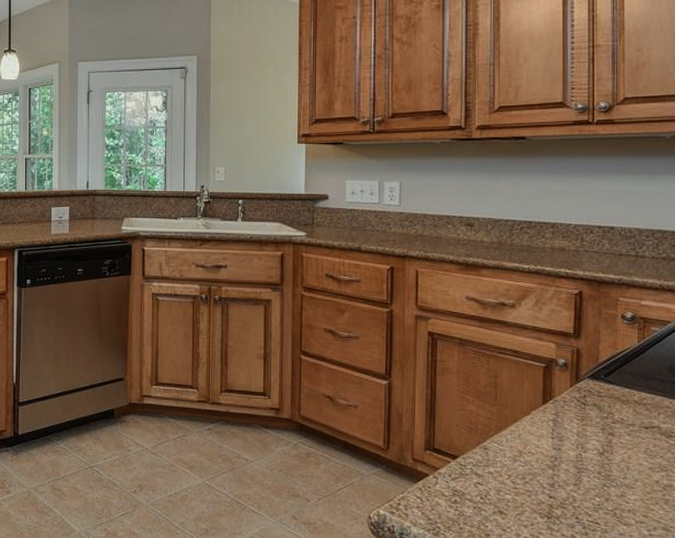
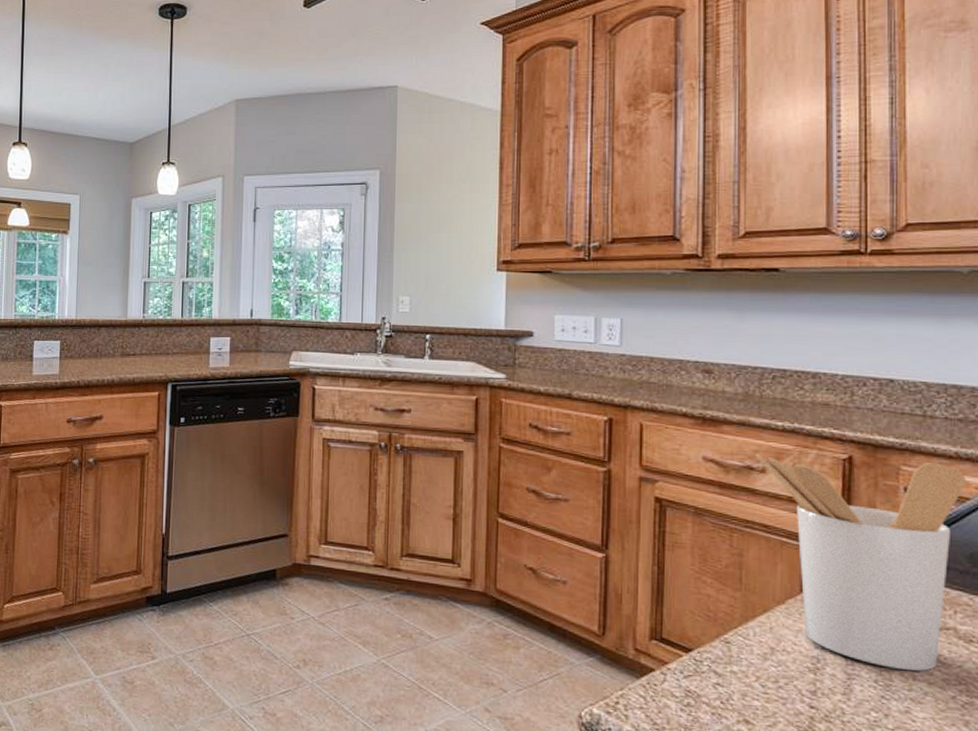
utensil holder: none [507,292,668,463] -> present [755,454,966,671]

